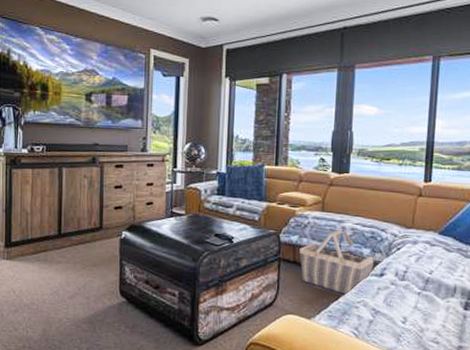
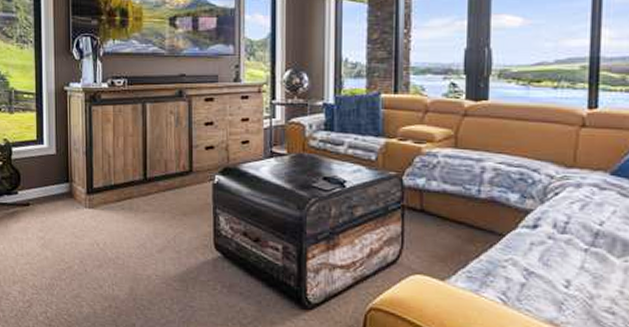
basket: present [299,229,375,297] -> none [428,169,526,254]

